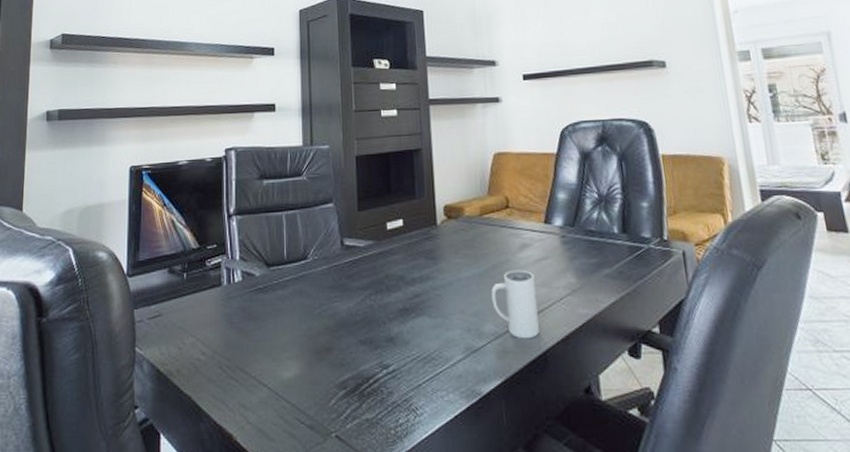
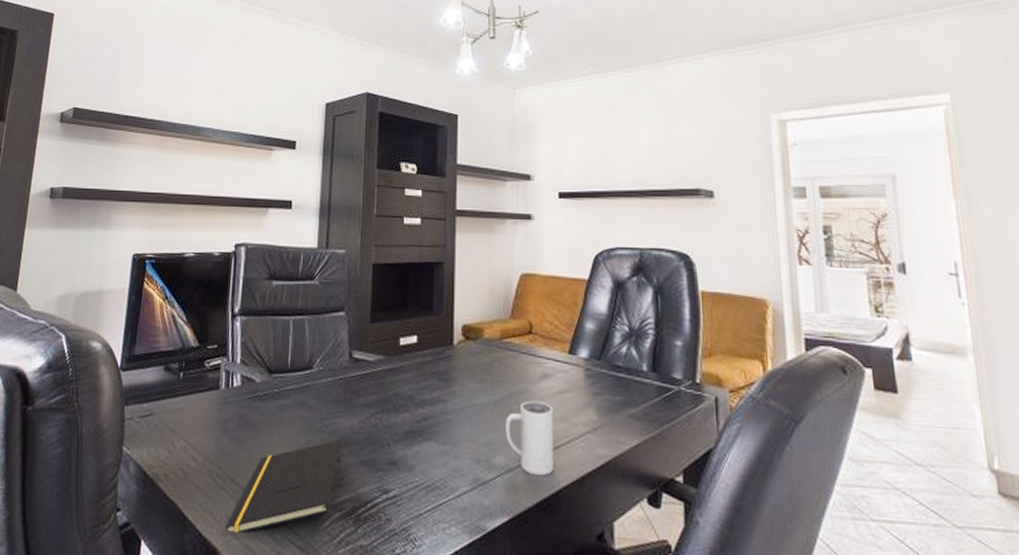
notepad: none [239,323,342,418] -> present [226,440,342,534]

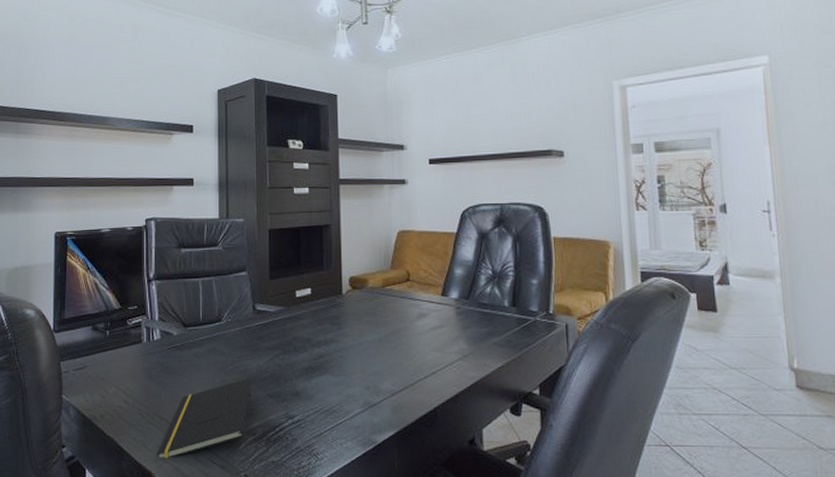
mug: present [505,400,554,476] -> none [389,336,431,397]

